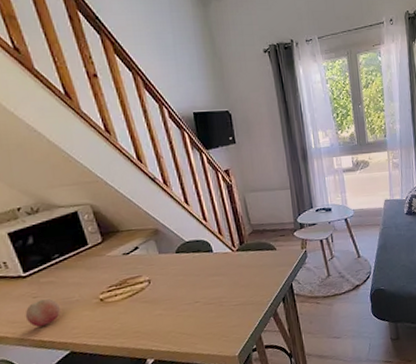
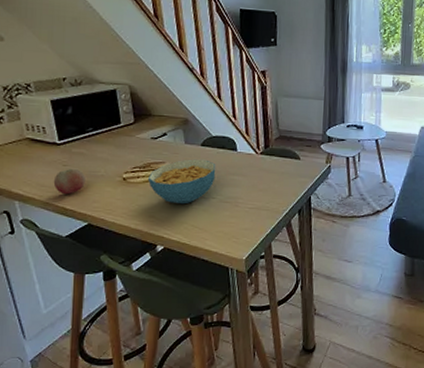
cereal bowl: none [127,266,196,315] -> present [148,159,216,205]

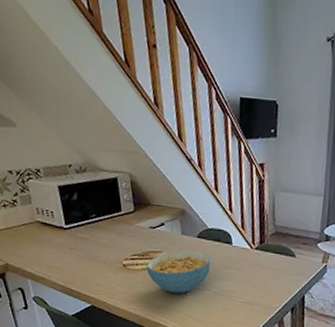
fruit: present [53,169,85,195] -> none [61,252,89,277]

